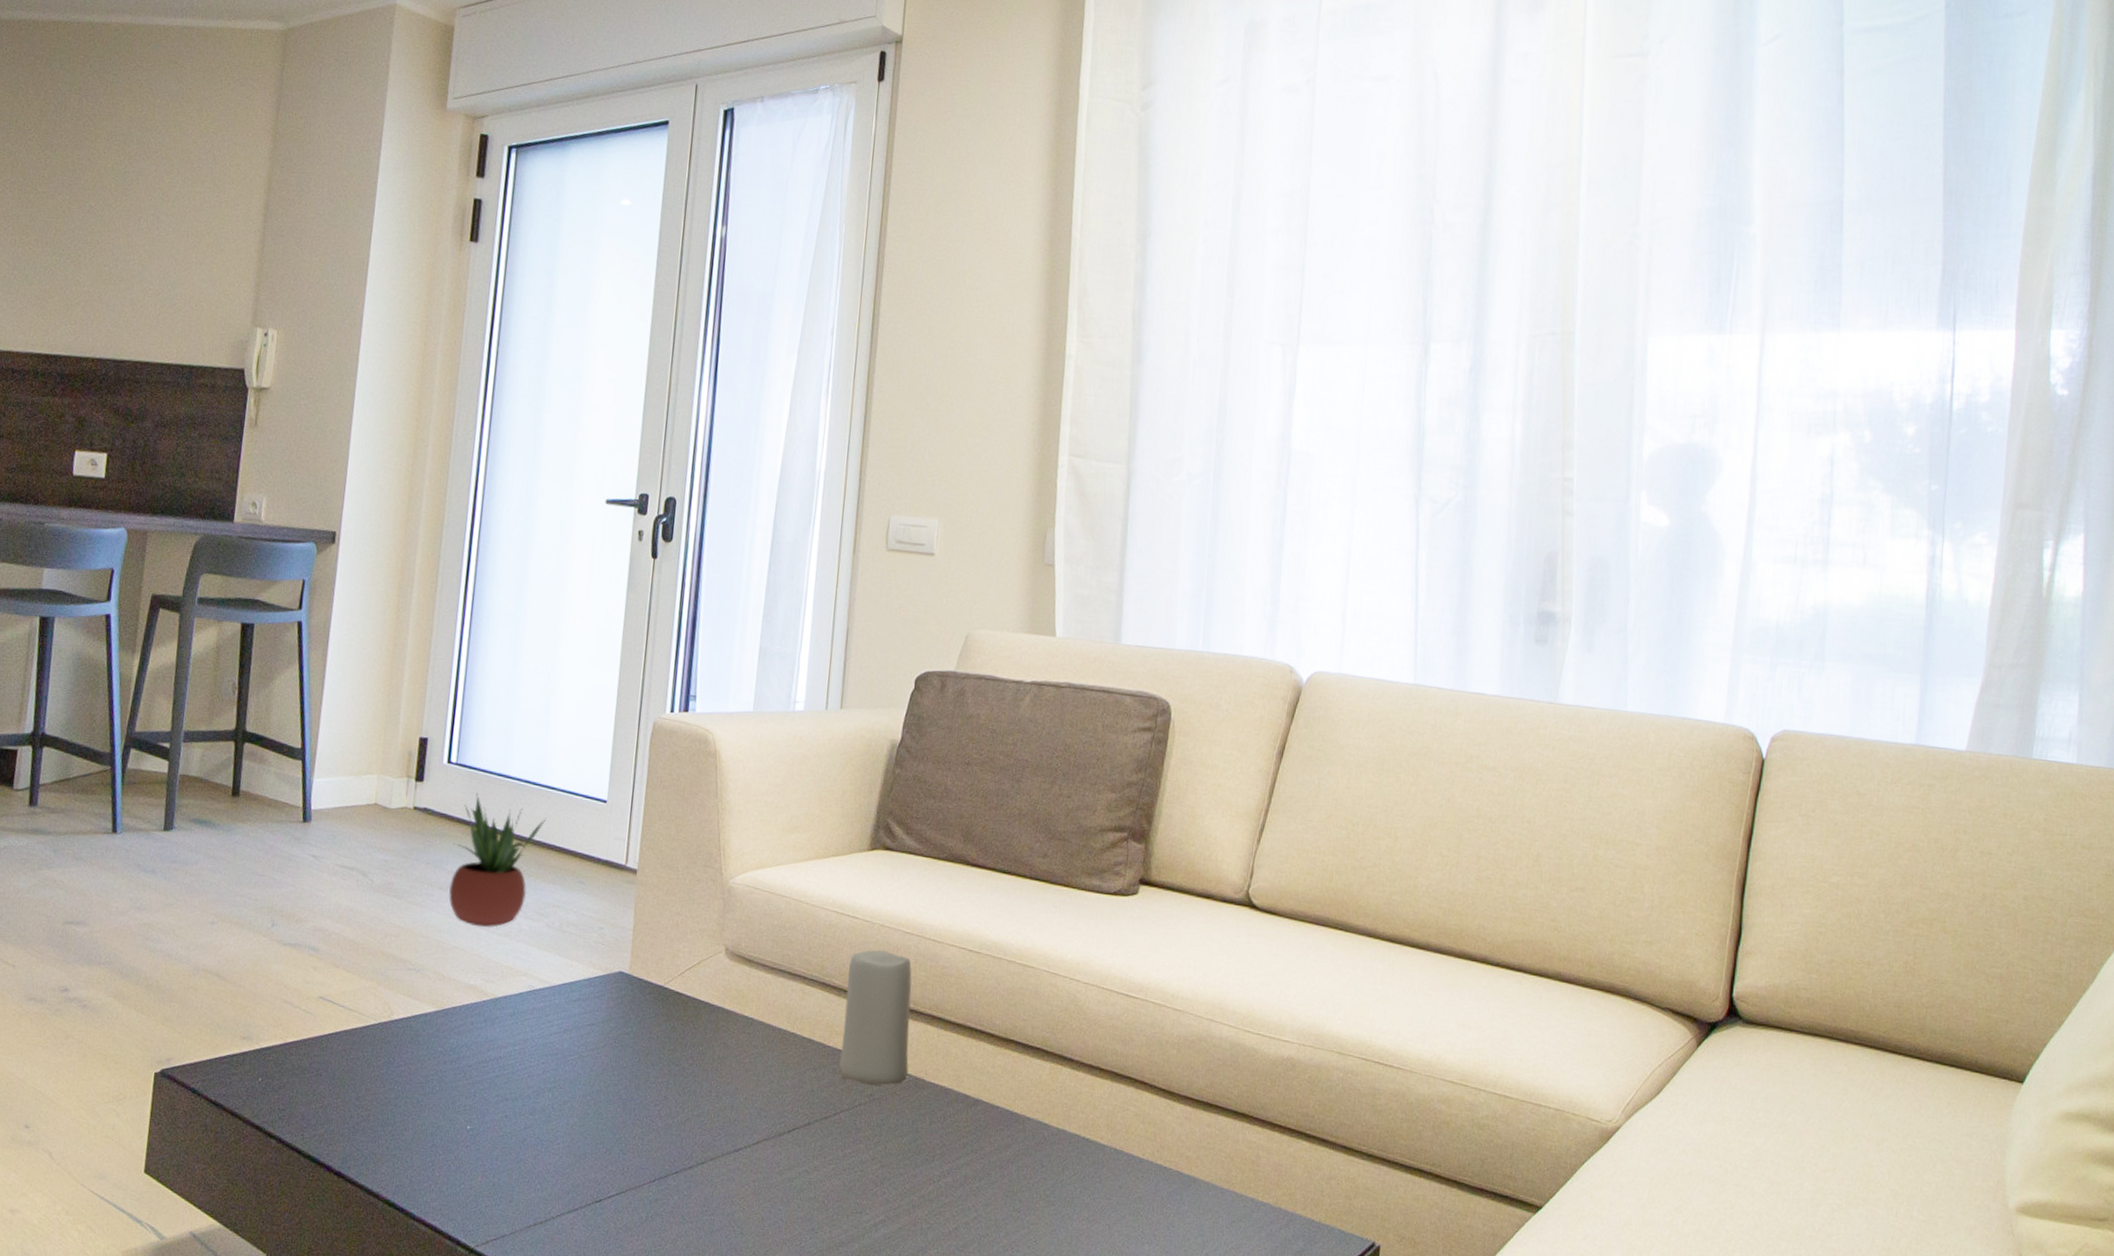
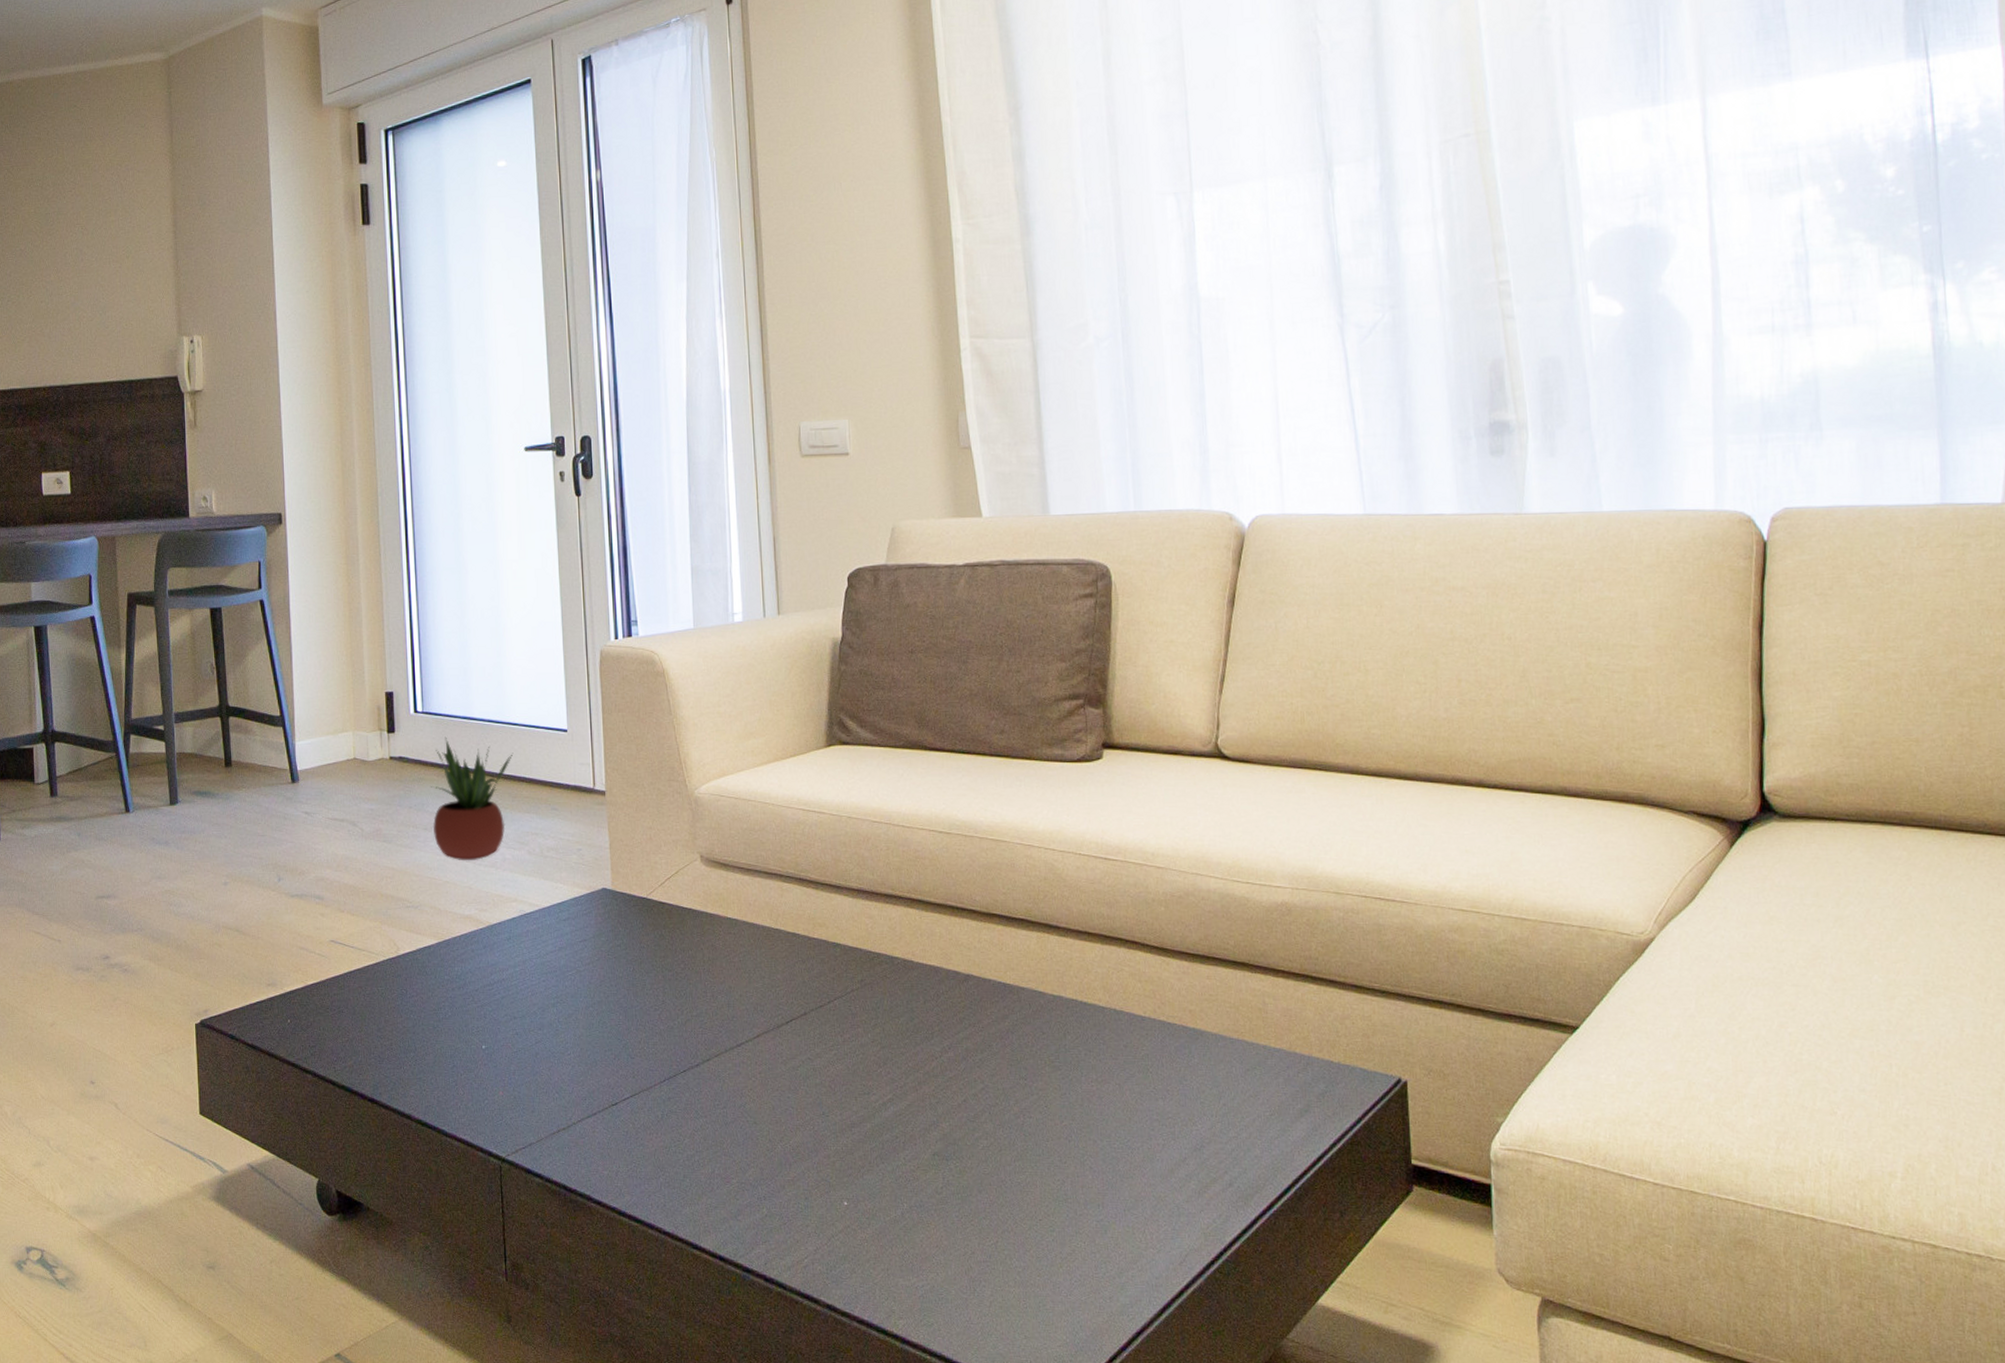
candle: present [838,950,912,1086] -> none [822,841,896,972]

